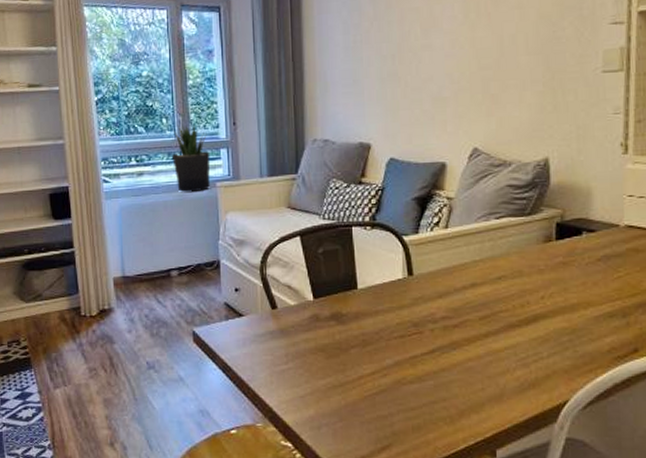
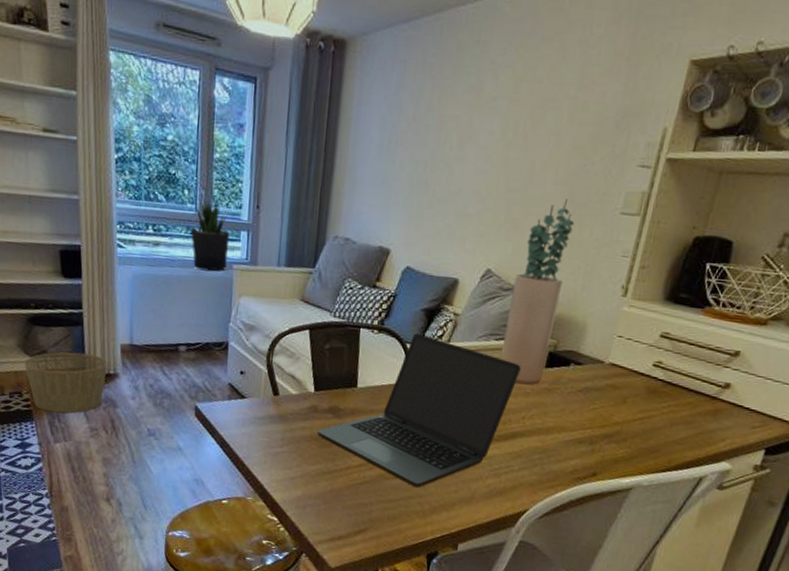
basket: none [21,292,102,357] -> present [24,352,108,414]
laptop: none [321,224,529,390] -> present [316,333,521,488]
vase: none [504,67,557,261] -> present [500,199,574,385]

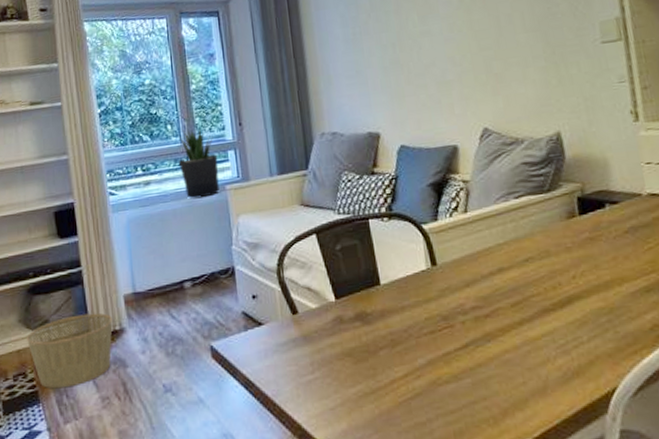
laptop: present [316,333,521,488] -> none [347,210,554,389]
vase: present [500,199,574,385] -> none [514,42,580,240]

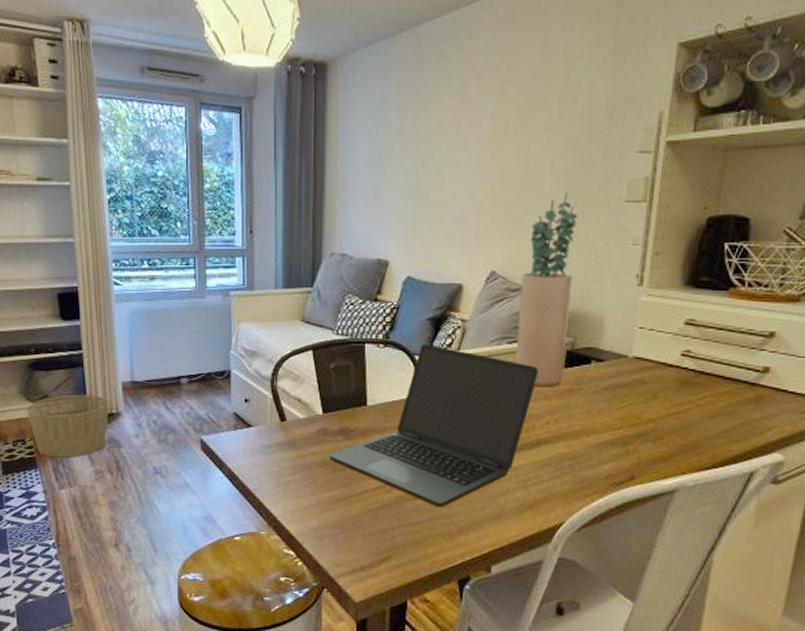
planter: present [177,128,220,199] -> none [186,228,225,301]
laptop: none [347,210,554,389] -> present [328,344,539,508]
vase: none [514,42,580,240] -> present [515,192,577,388]

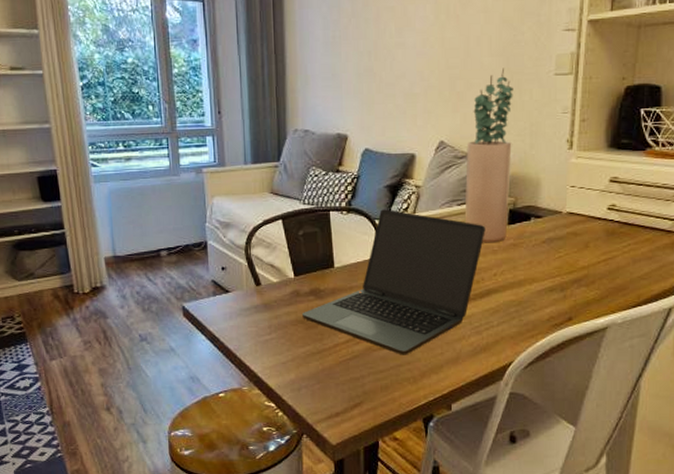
basket: present [27,394,109,458] -> none [14,270,94,332]

